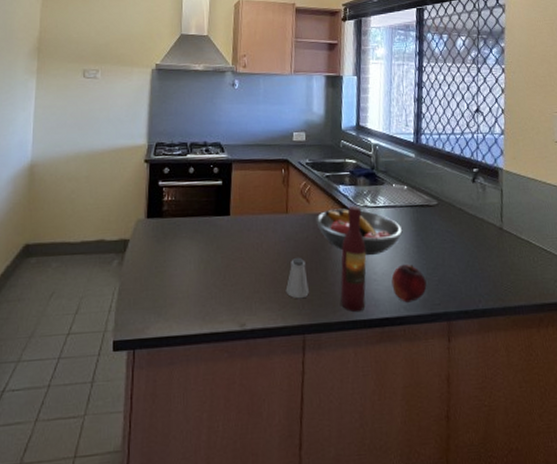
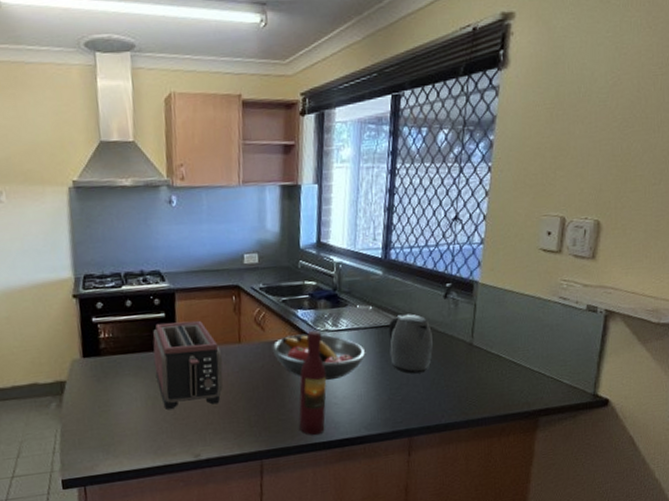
toaster: none [209,189,271,274] -> present [152,320,223,409]
saltshaker: present [285,257,309,299] -> none [241,386,266,427]
fruit: present [391,264,427,303] -> none [353,386,389,423]
kettle: none [422,195,466,255] -> present [388,314,433,374]

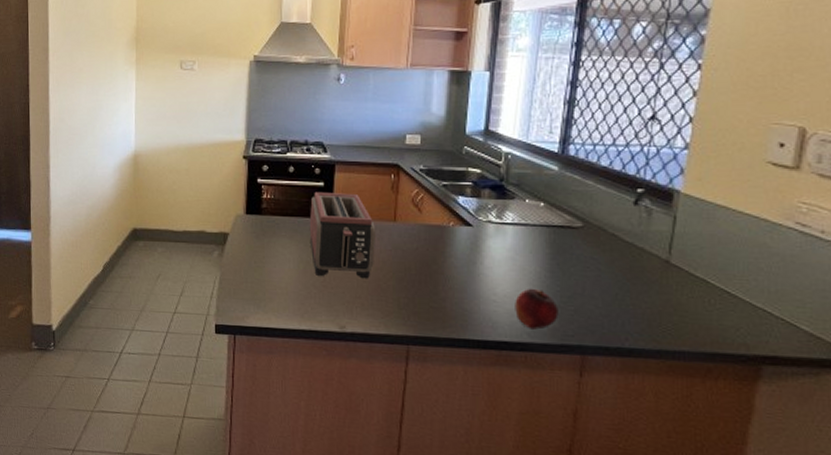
fruit bowl: present [272,333,366,381] -> none [428,221,534,276]
wine bottle: present [299,330,327,435] -> none [452,219,486,331]
fruit: none [353,386,389,423] -> present [515,288,559,330]
kettle: present [388,314,433,374] -> none [562,216,617,285]

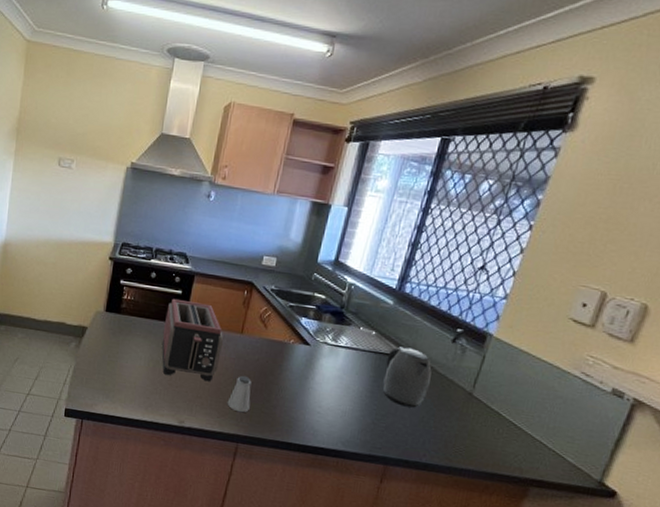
saltshaker: none [390,267,416,310] -> present [227,375,252,413]
fruit: present [515,288,559,330] -> none [334,404,372,440]
kettle: none [562,216,617,285] -> present [383,346,432,408]

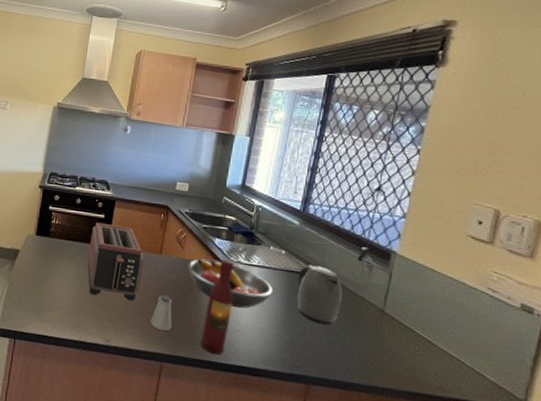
fruit bowl: none [270,338,360,391] -> present [188,258,274,309]
wine bottle: none [279,339,320,436] -> present [200,258,234,355]

